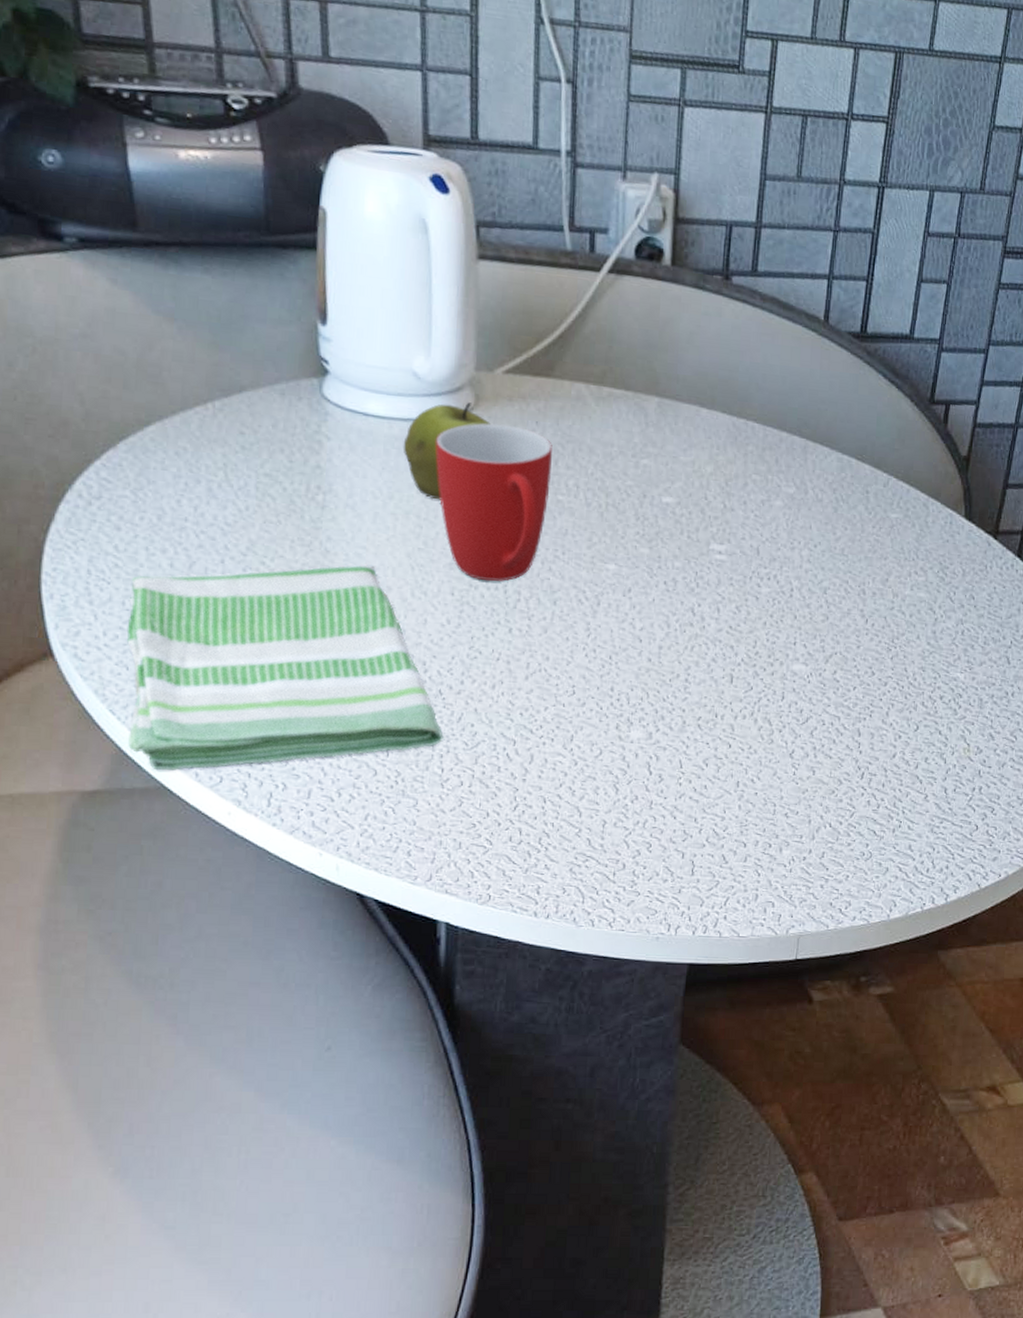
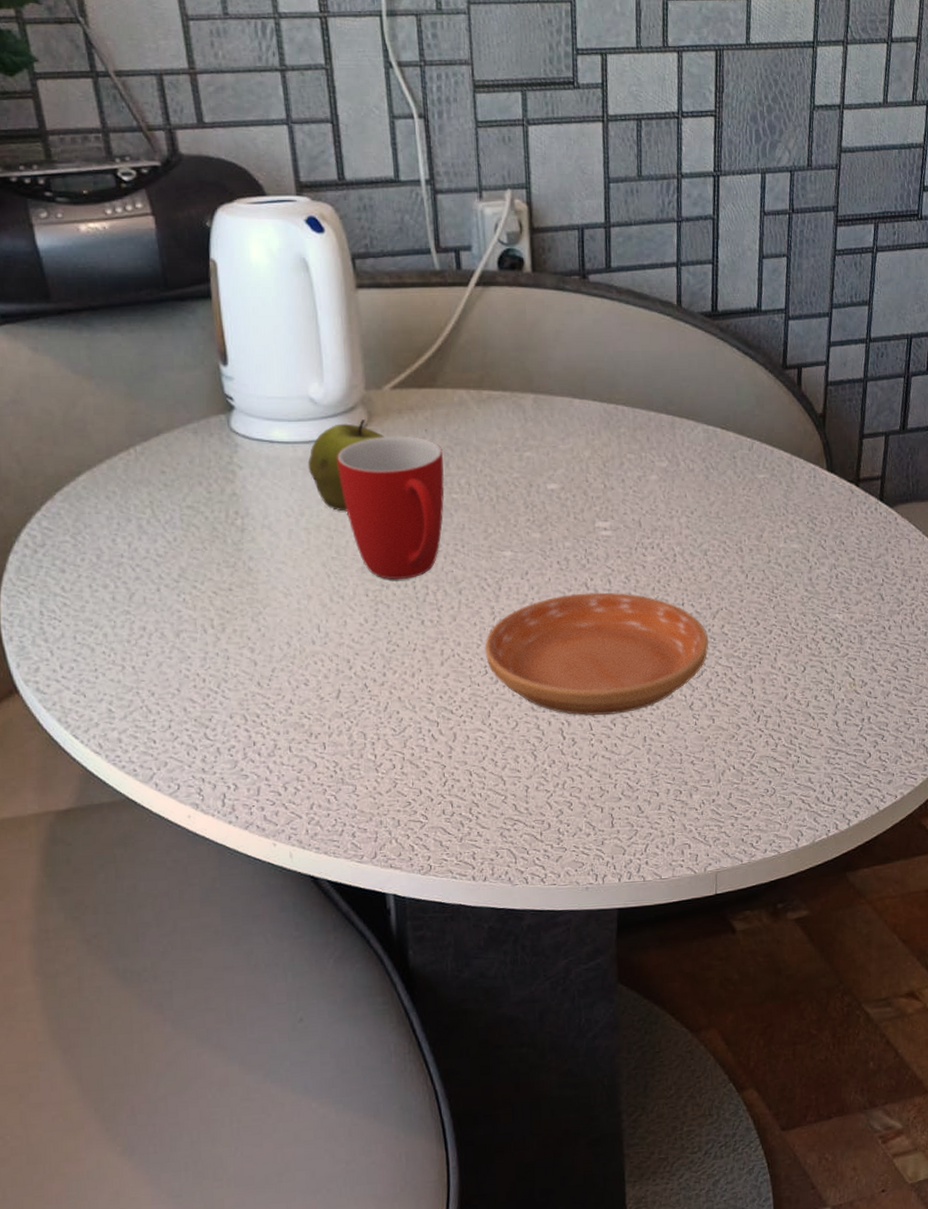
dish towel: present [126,564,444,771] -> none [79,577,373,785]
saucer: none [574,618,818,754] -> present [484,592,709,716]

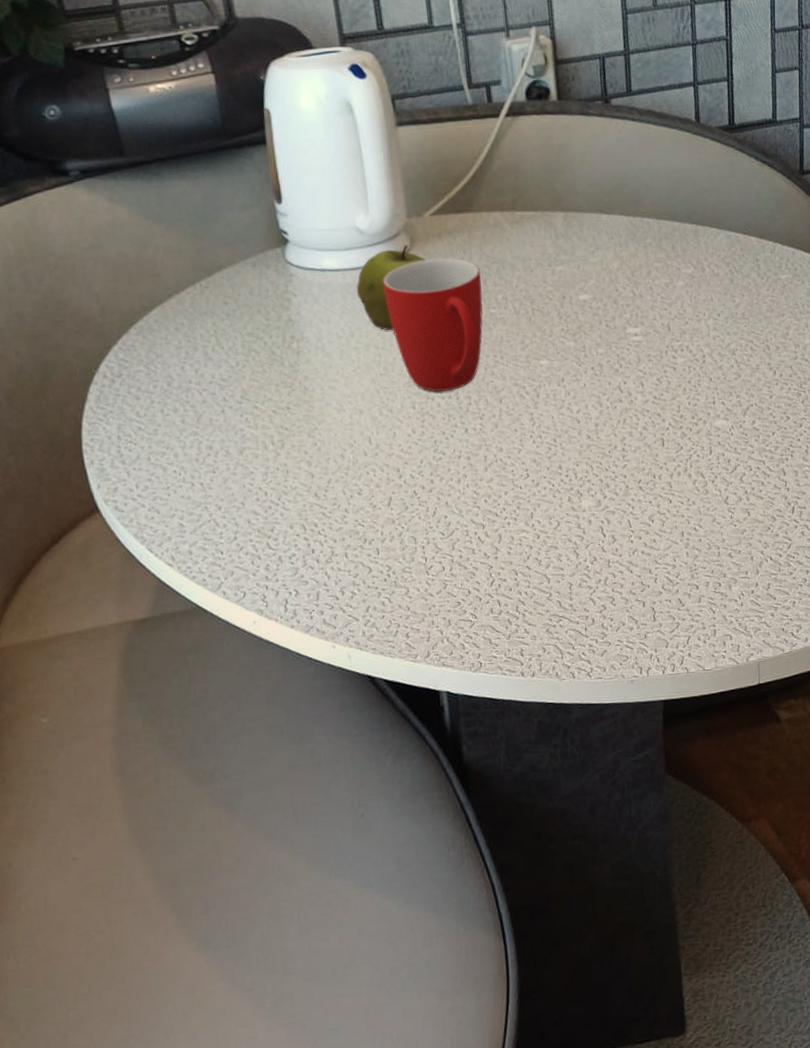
saucer: present [484,592,709,716] -> none [525,394,741,513]

